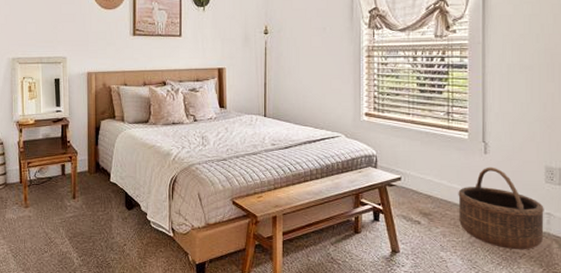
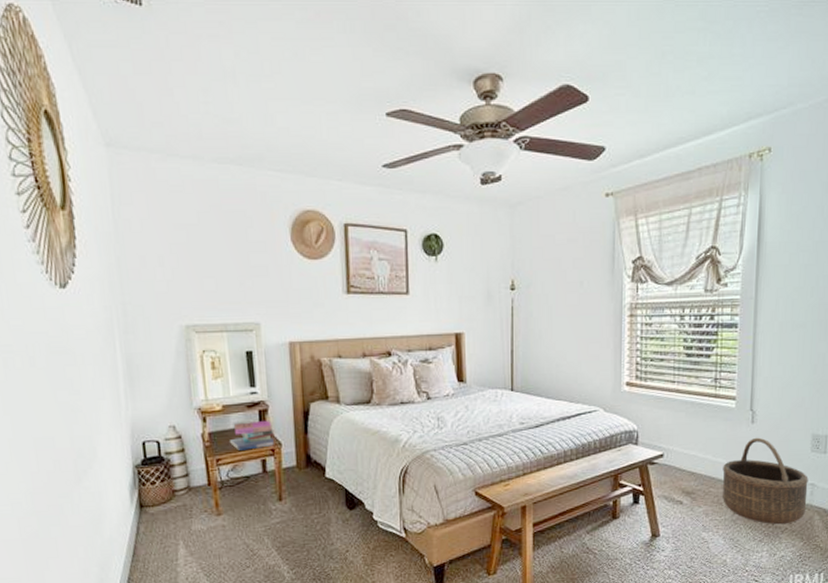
books: none [39,133,73,156] -> present [230,420,275,451]

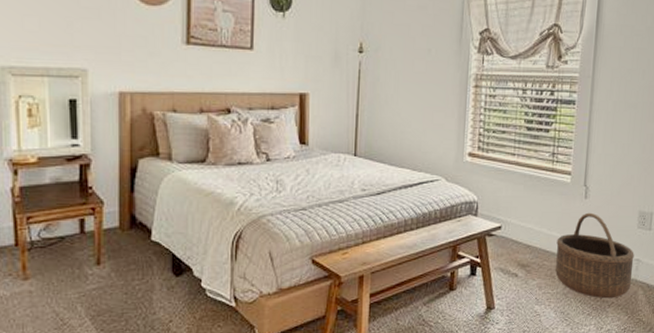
books: present [230,420,275,451] -> none [44,176,96,208]

